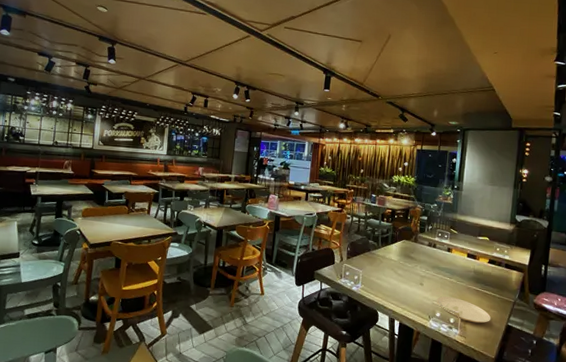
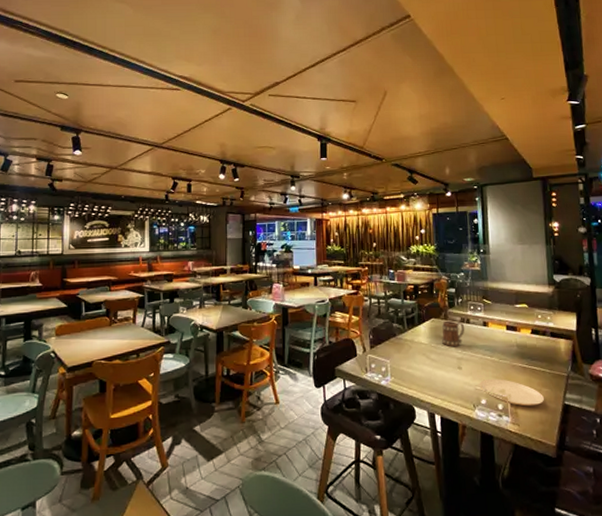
beer mug: none [409,243,431,267] -> present [441,320,465,347]

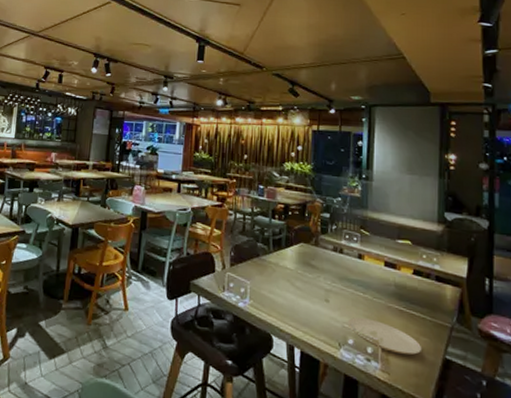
beer mug: present [441,320,465,347] -> none [309,247,337,278]

